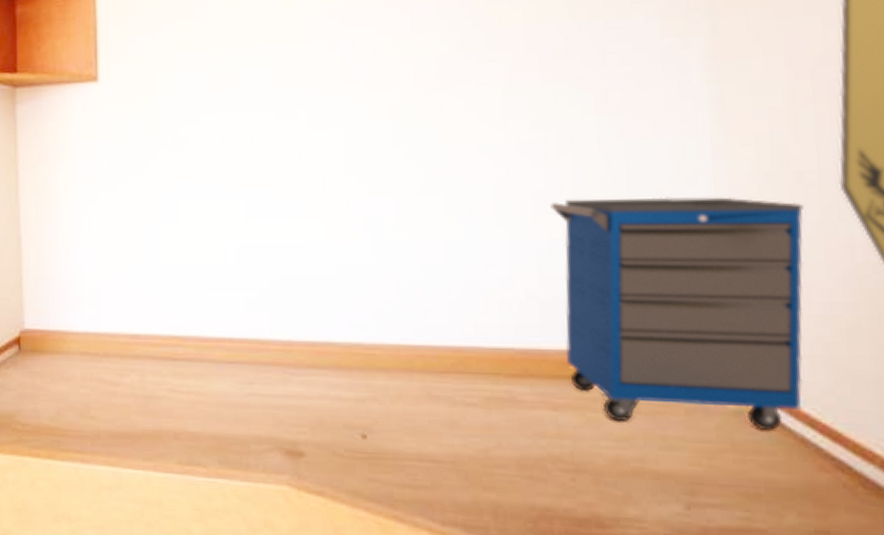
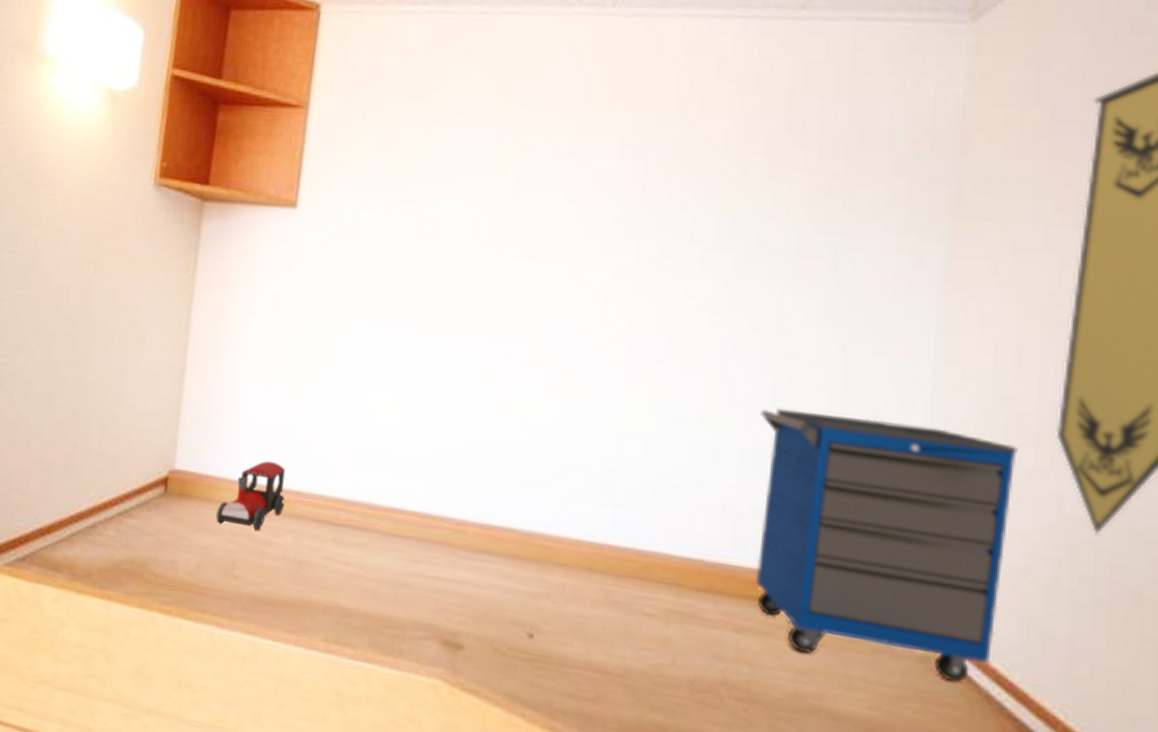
toy train: none [67,311,126,373] -> present [216,461,285,530]

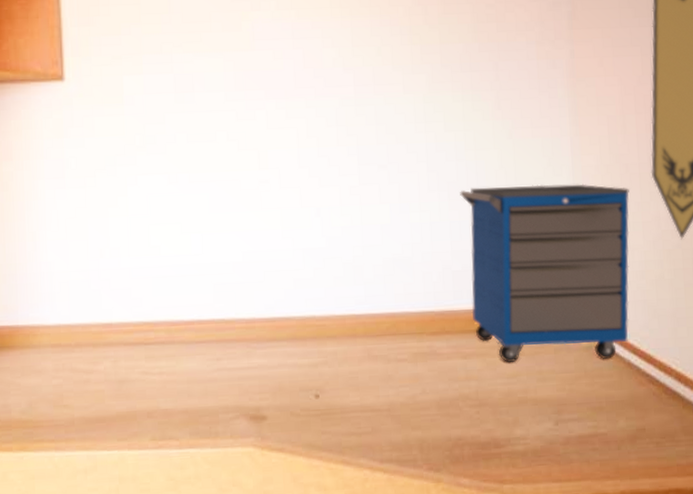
toy train: present [216,461,285,530] -> none [38,303,99,365]

